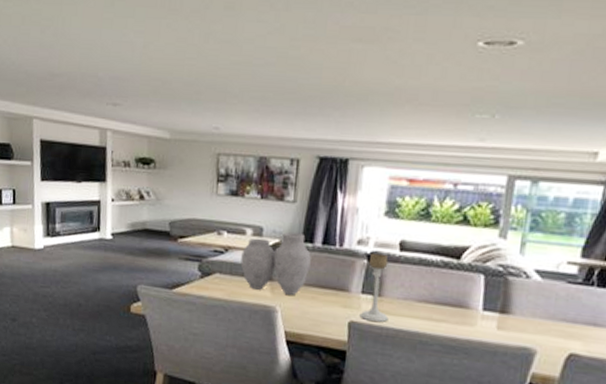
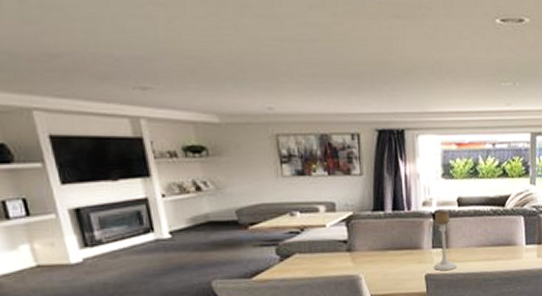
vase: present [240,232,311,295] -> none [318,204,385,262]

